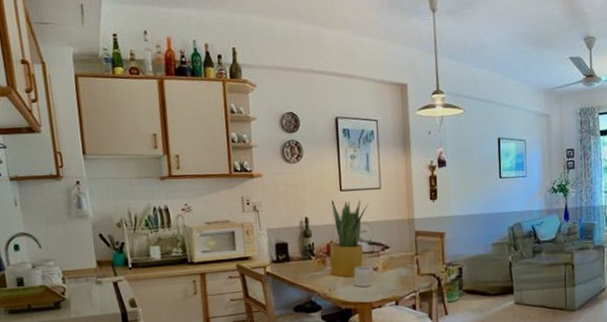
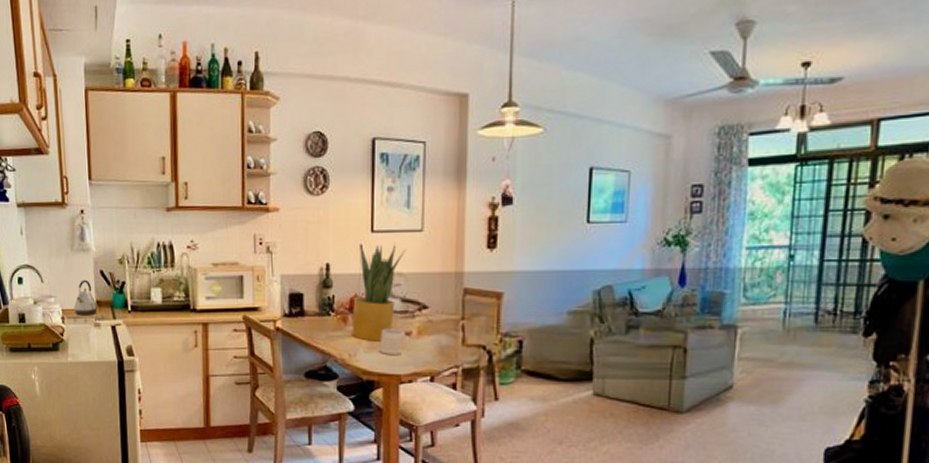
kettle: none [74,243,98,276] -> present [73,279,97,316]

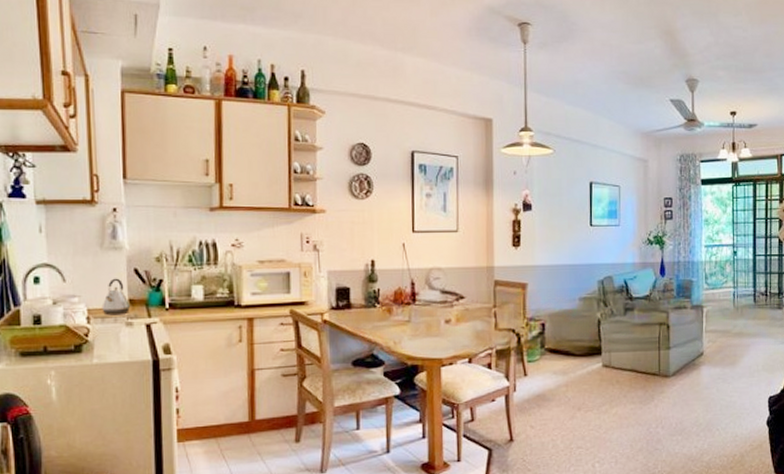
planter: present [352,243,406,341] -> none [396,242,444,330]
mug: present [379,328,410,356] -> none [422,317,450,342]

